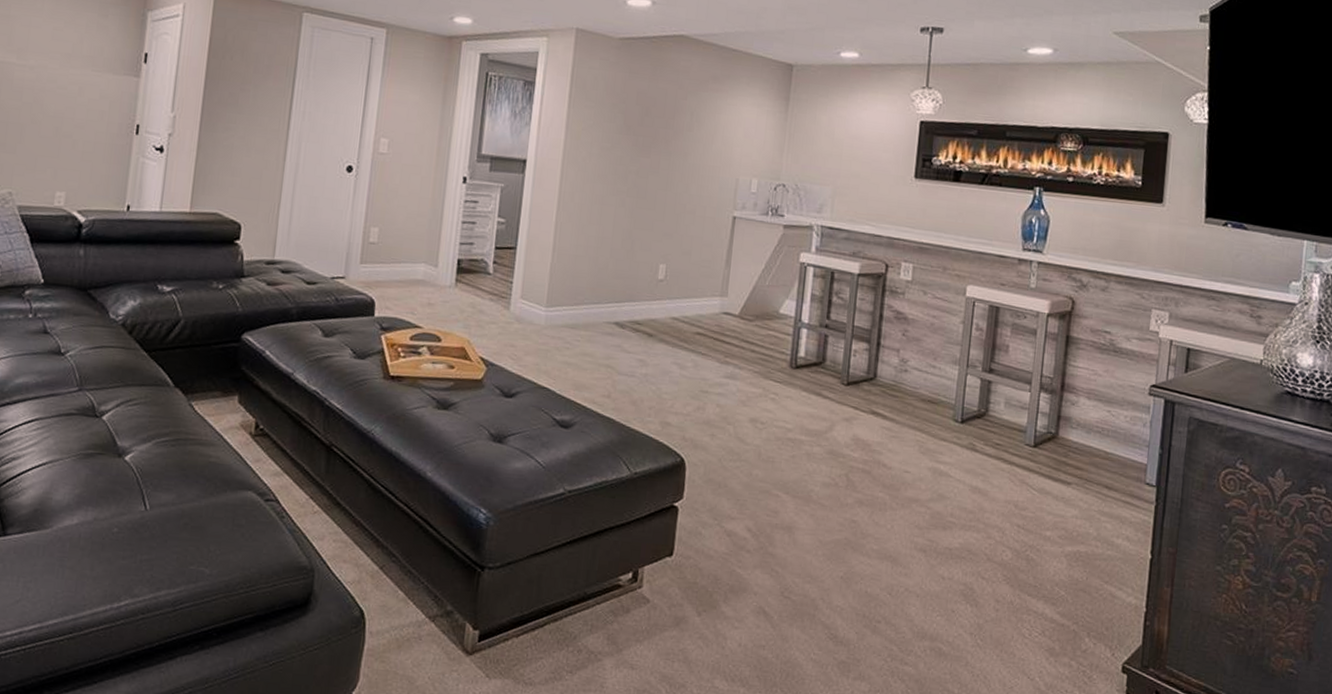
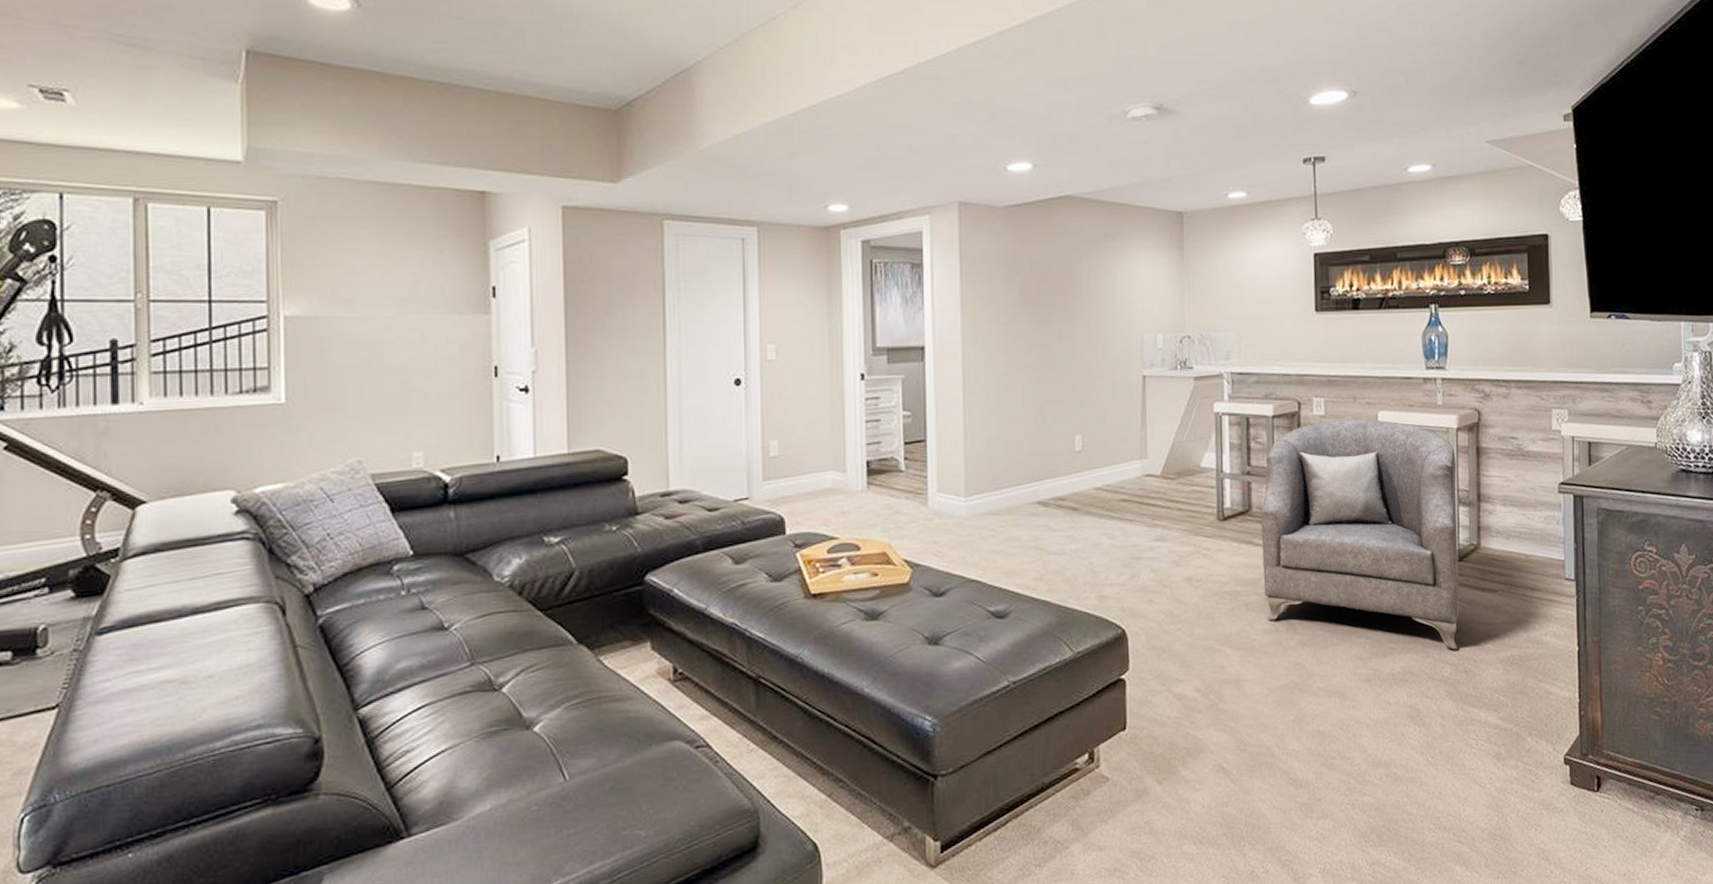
armchair: none [827,287,1043,536] -> present [1260,419,1460,650]

